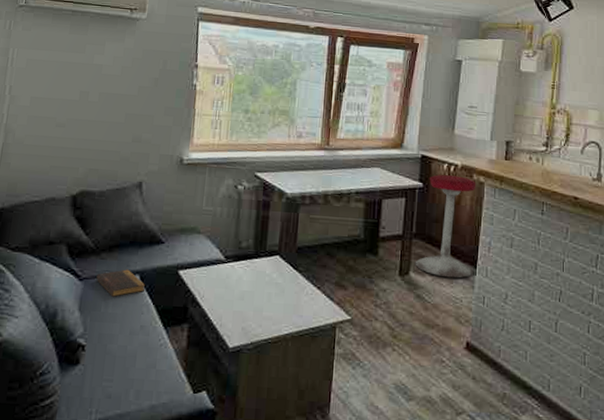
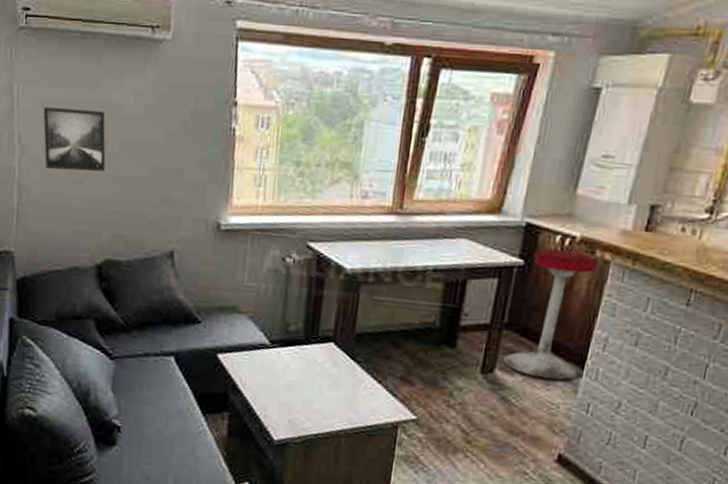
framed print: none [32,66,88,118] -> present [43,107,106,172]
book: present [96,269,145,297] -> none [128,349,181,379]

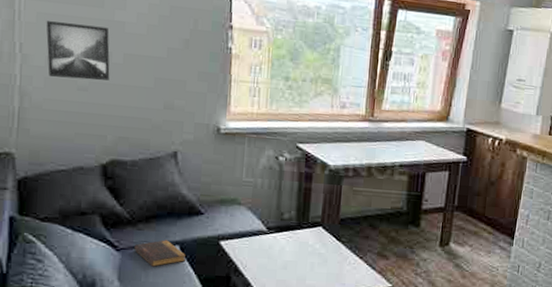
book: none [128,349,181,379] -> present [134,240,186,267]
stool: present [502,249,599,380] -> none [455,148,519,249]

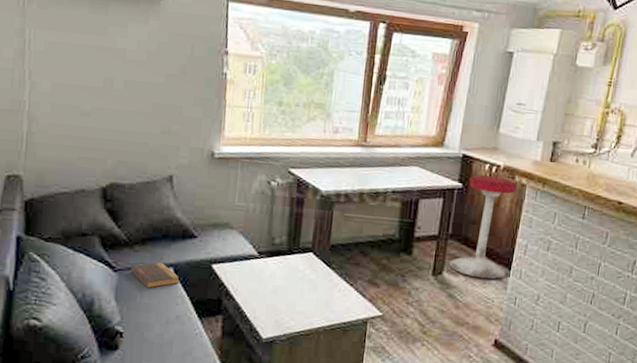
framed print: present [46,21,110,81] -> none [53,49,111,106]
stool: none [455,148,519,249] -> present [449,175,518,279]

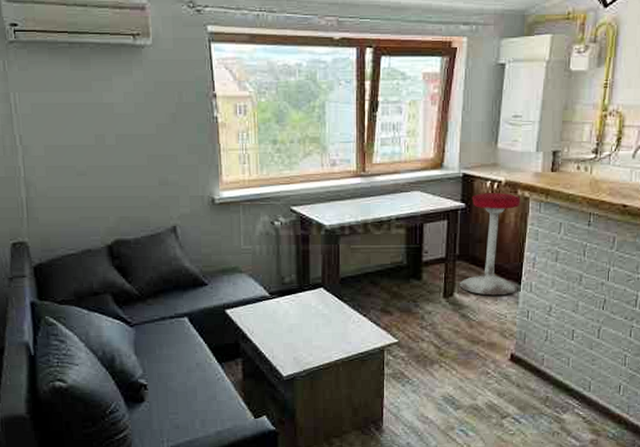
book: present [130,262,180,288] -> none [146,313,196,339]

